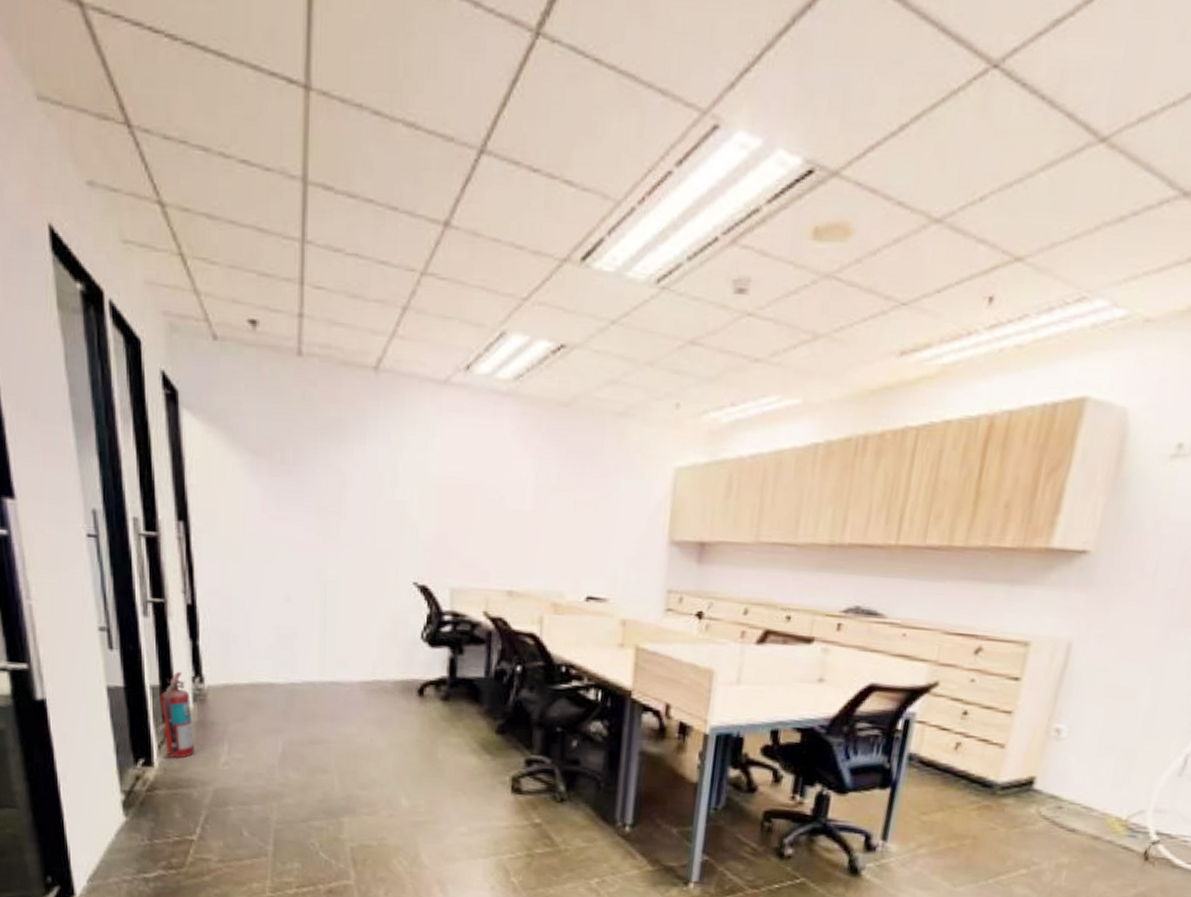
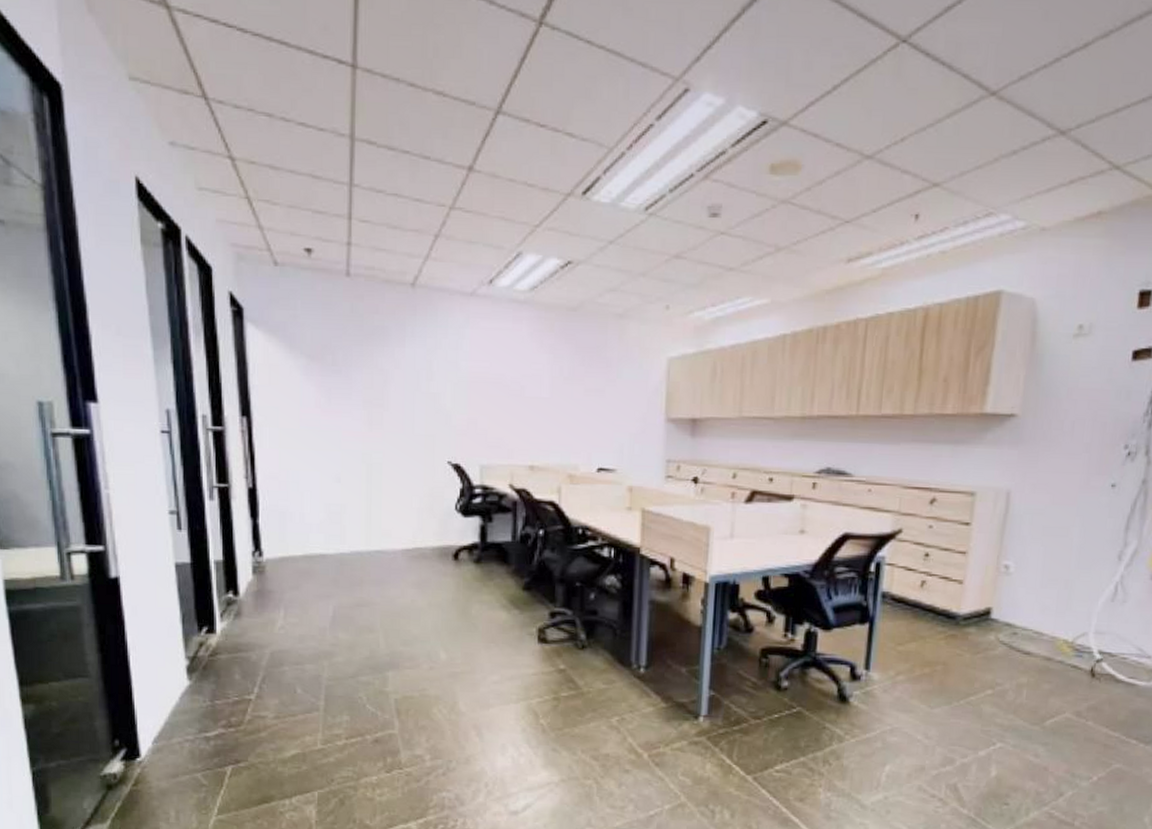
fire extinguisher: present [161,671,194,758] -> none [224,547,253,625]

